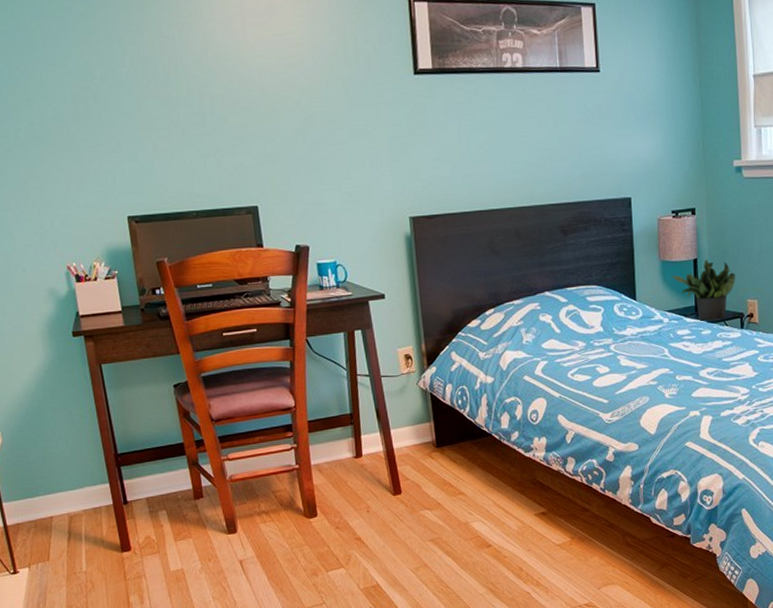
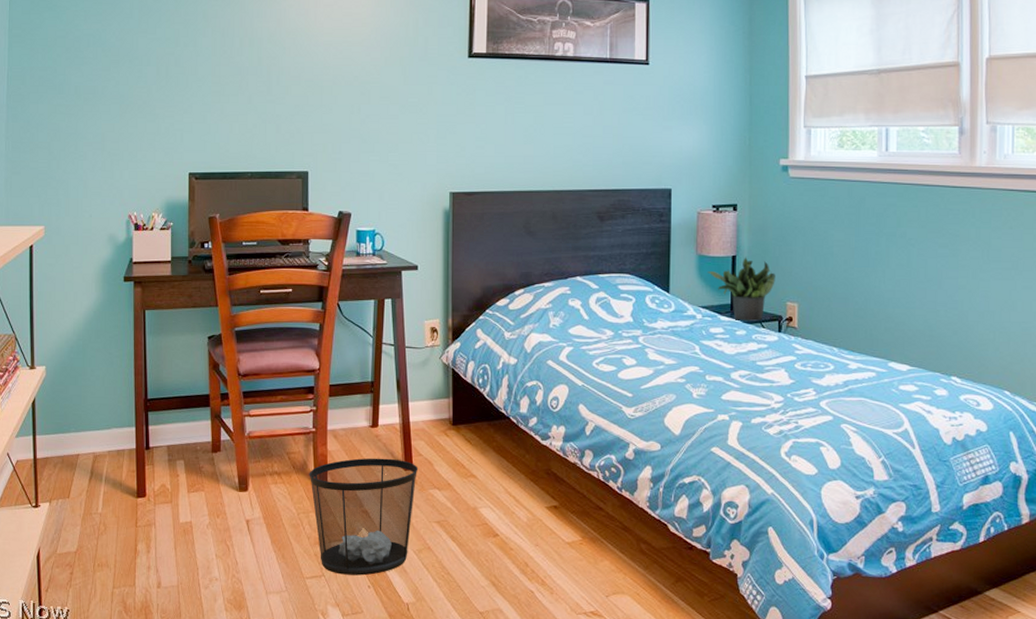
waste bin: none [297,485,407,600] -> present [309,458,419,576]

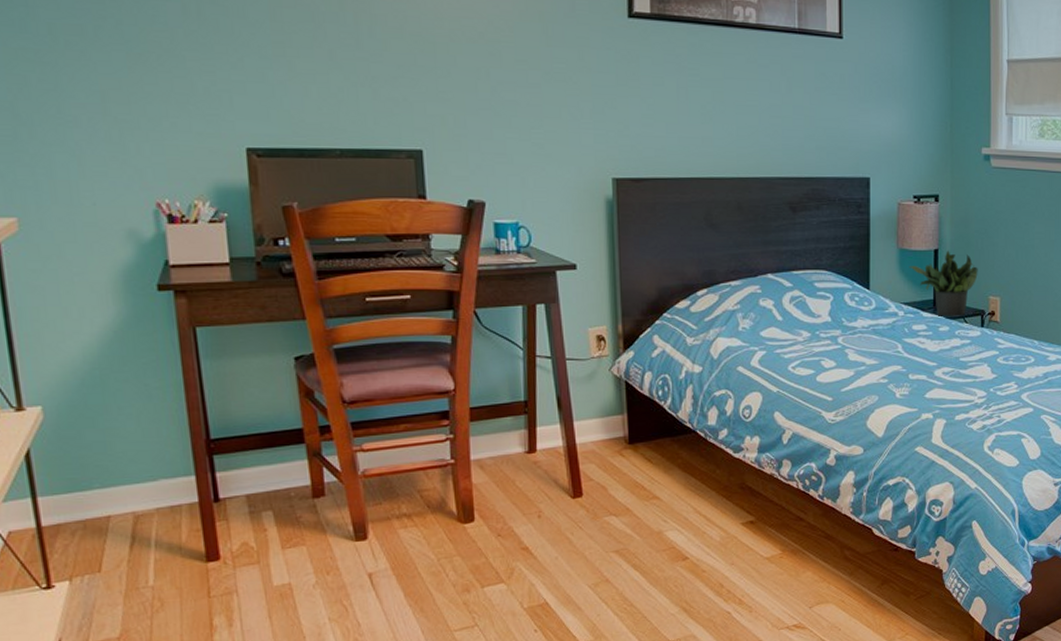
waste bin: present [309,458,419,576] -> none [449,486,590,622]

